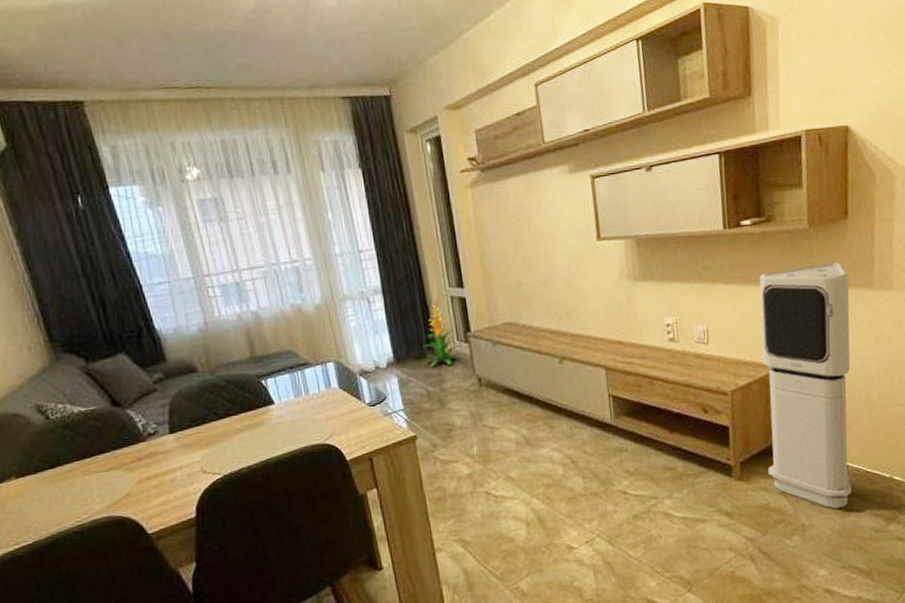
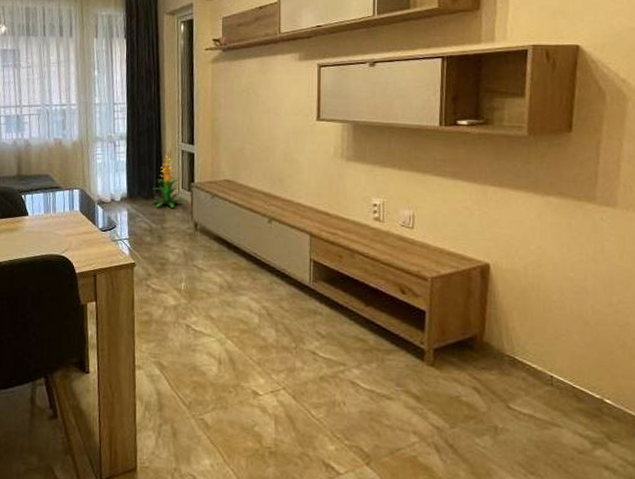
air purifier: present [759,262,852,509] -> none [463,171,568,419]

